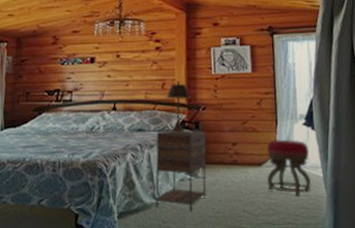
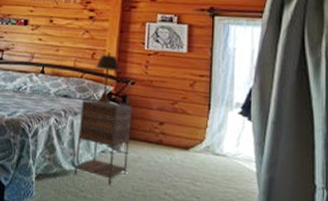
stool: present [266,139,311,197] -> none [193,125,242,188]

